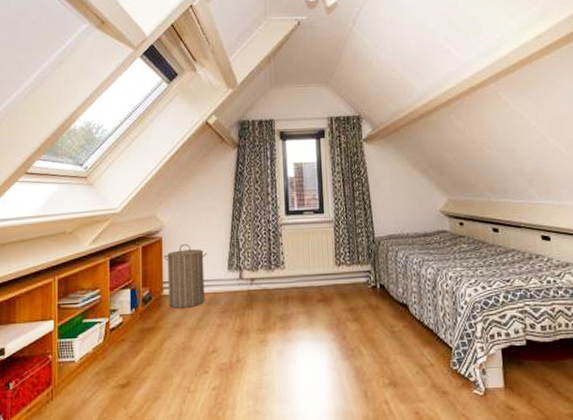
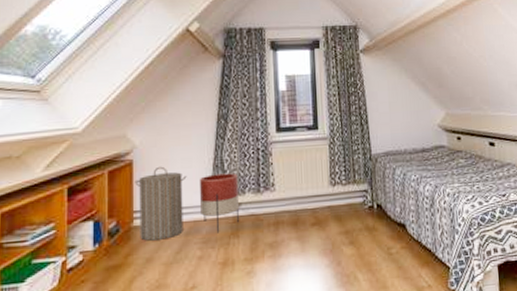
planter: none [219,251,253,303] -> present [200,173,239,232]

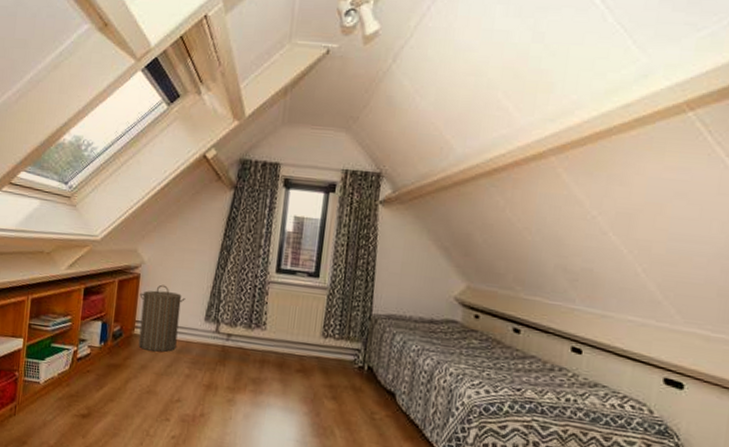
planter: present [200,173,239,232] -> none [193,301,232,357]

